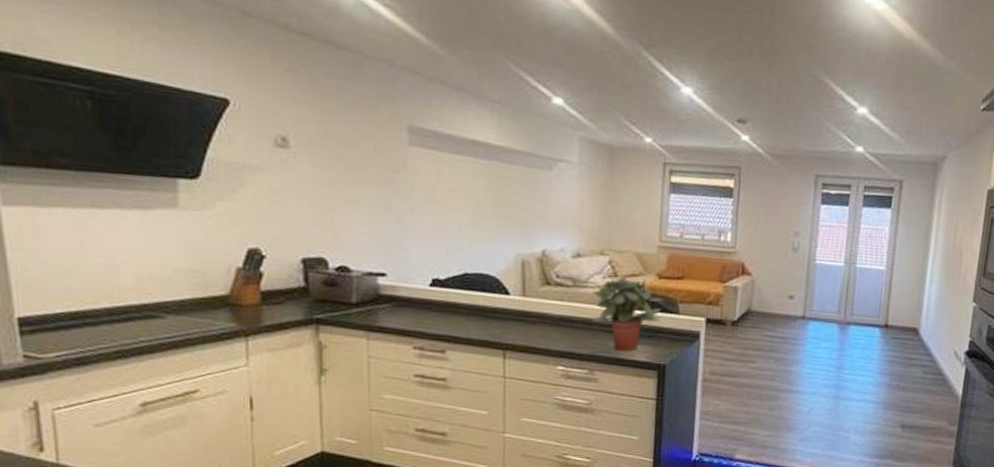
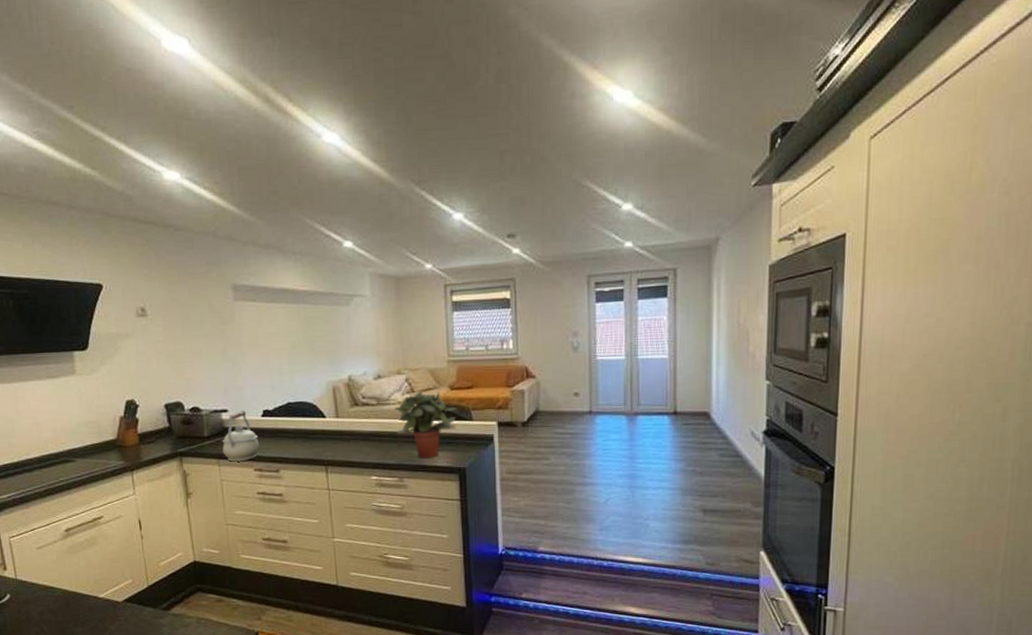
kettle: none [374,277,423,337] -> present [222,411,260,462]

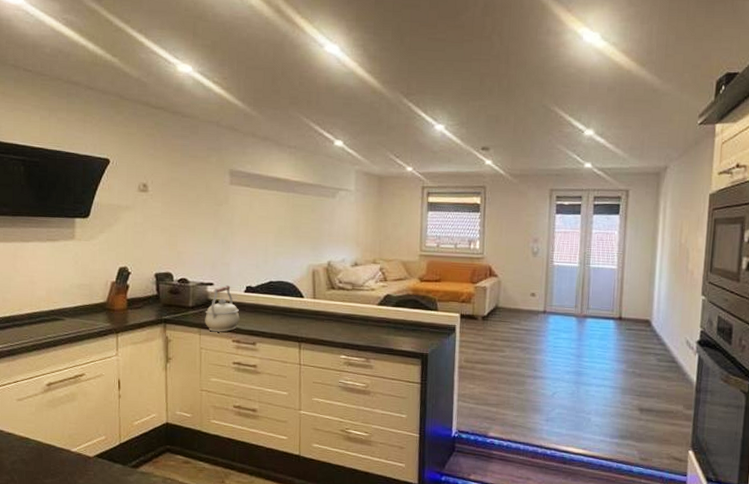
potted plant: present [394,391,457,458] -> none [367,280,425,343]

